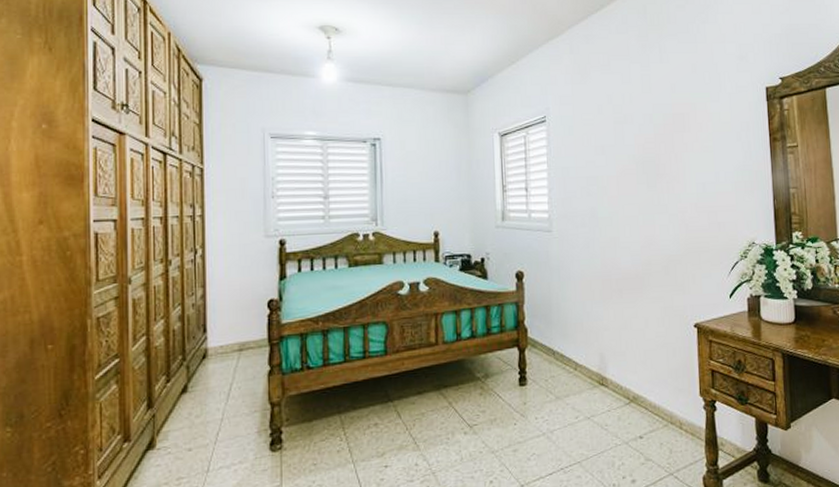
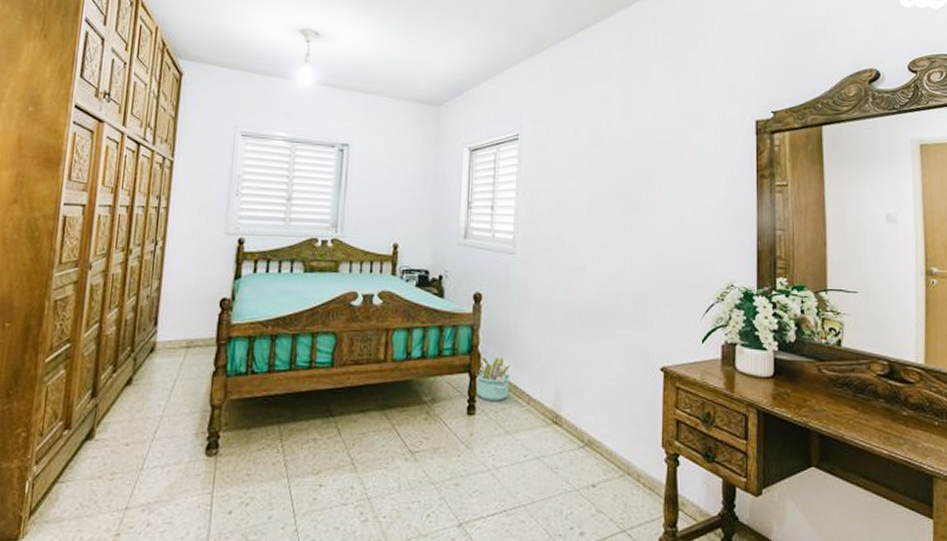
decorative plant: none [524,329,559,371] -> present [476,356,514,401]

